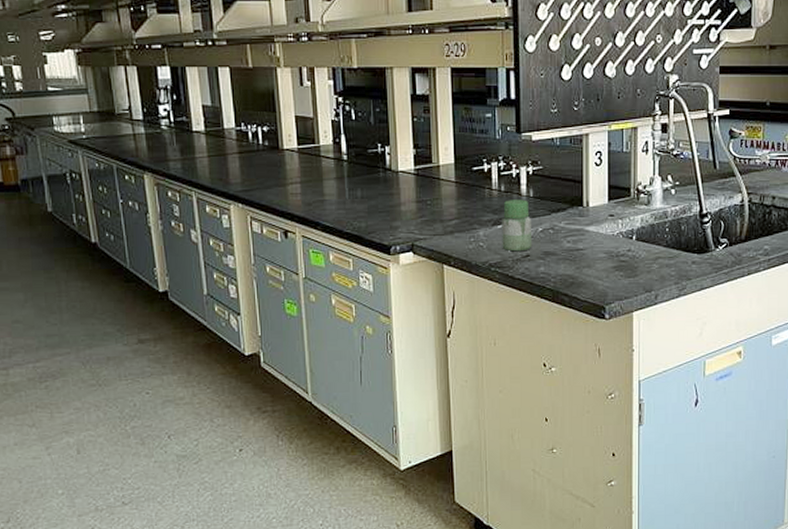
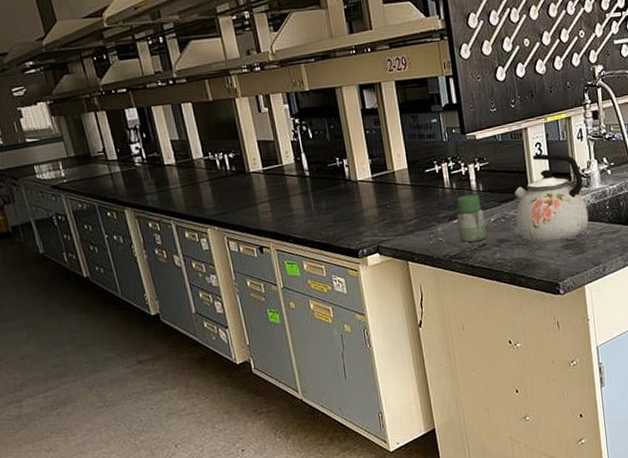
kettle: none [565,164,645,261] -> present [514,154,589,242]

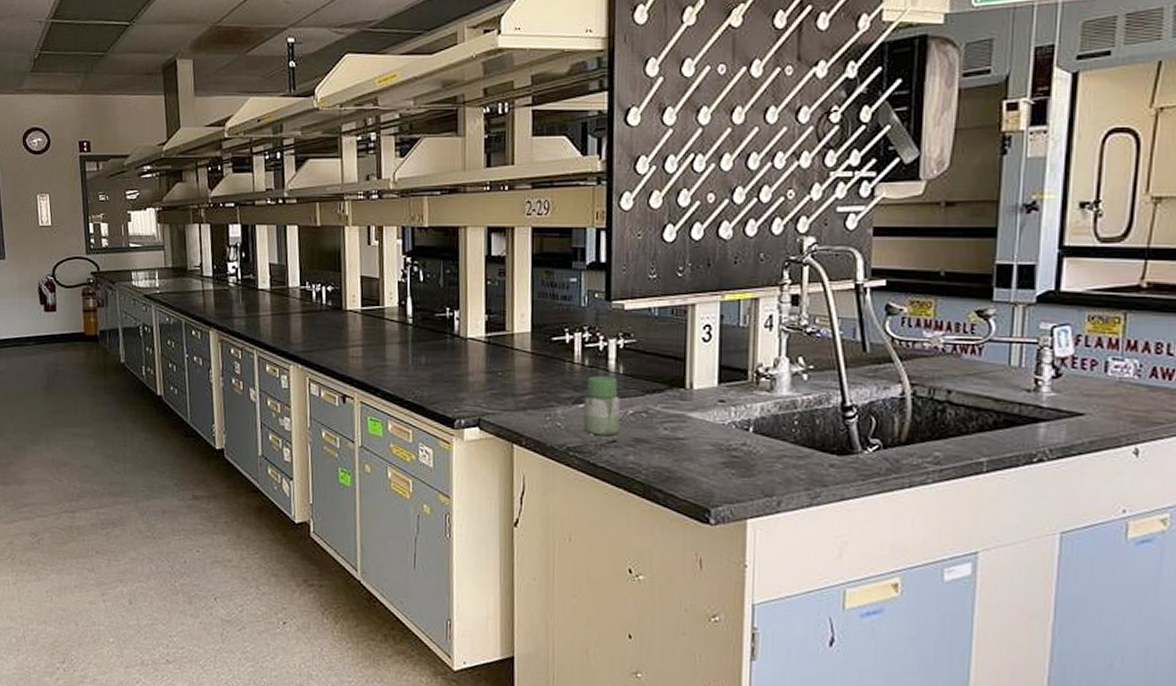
kettle: present [514,154,589,242] -> none [662,339,766,455]

